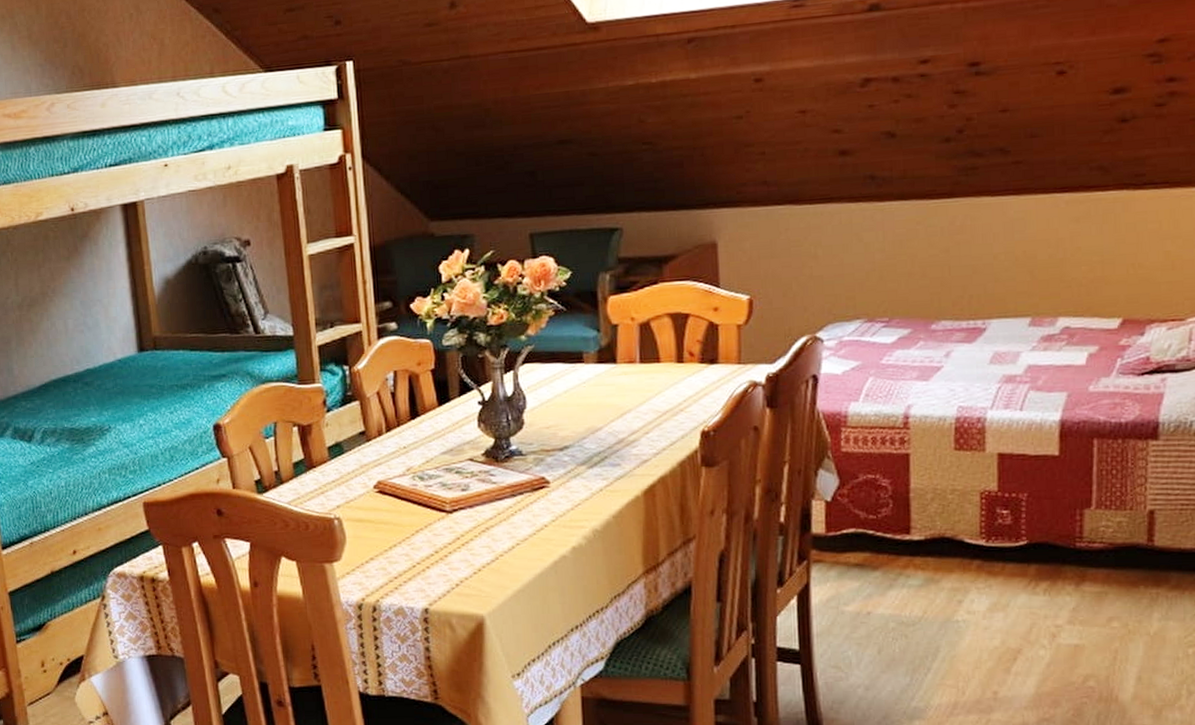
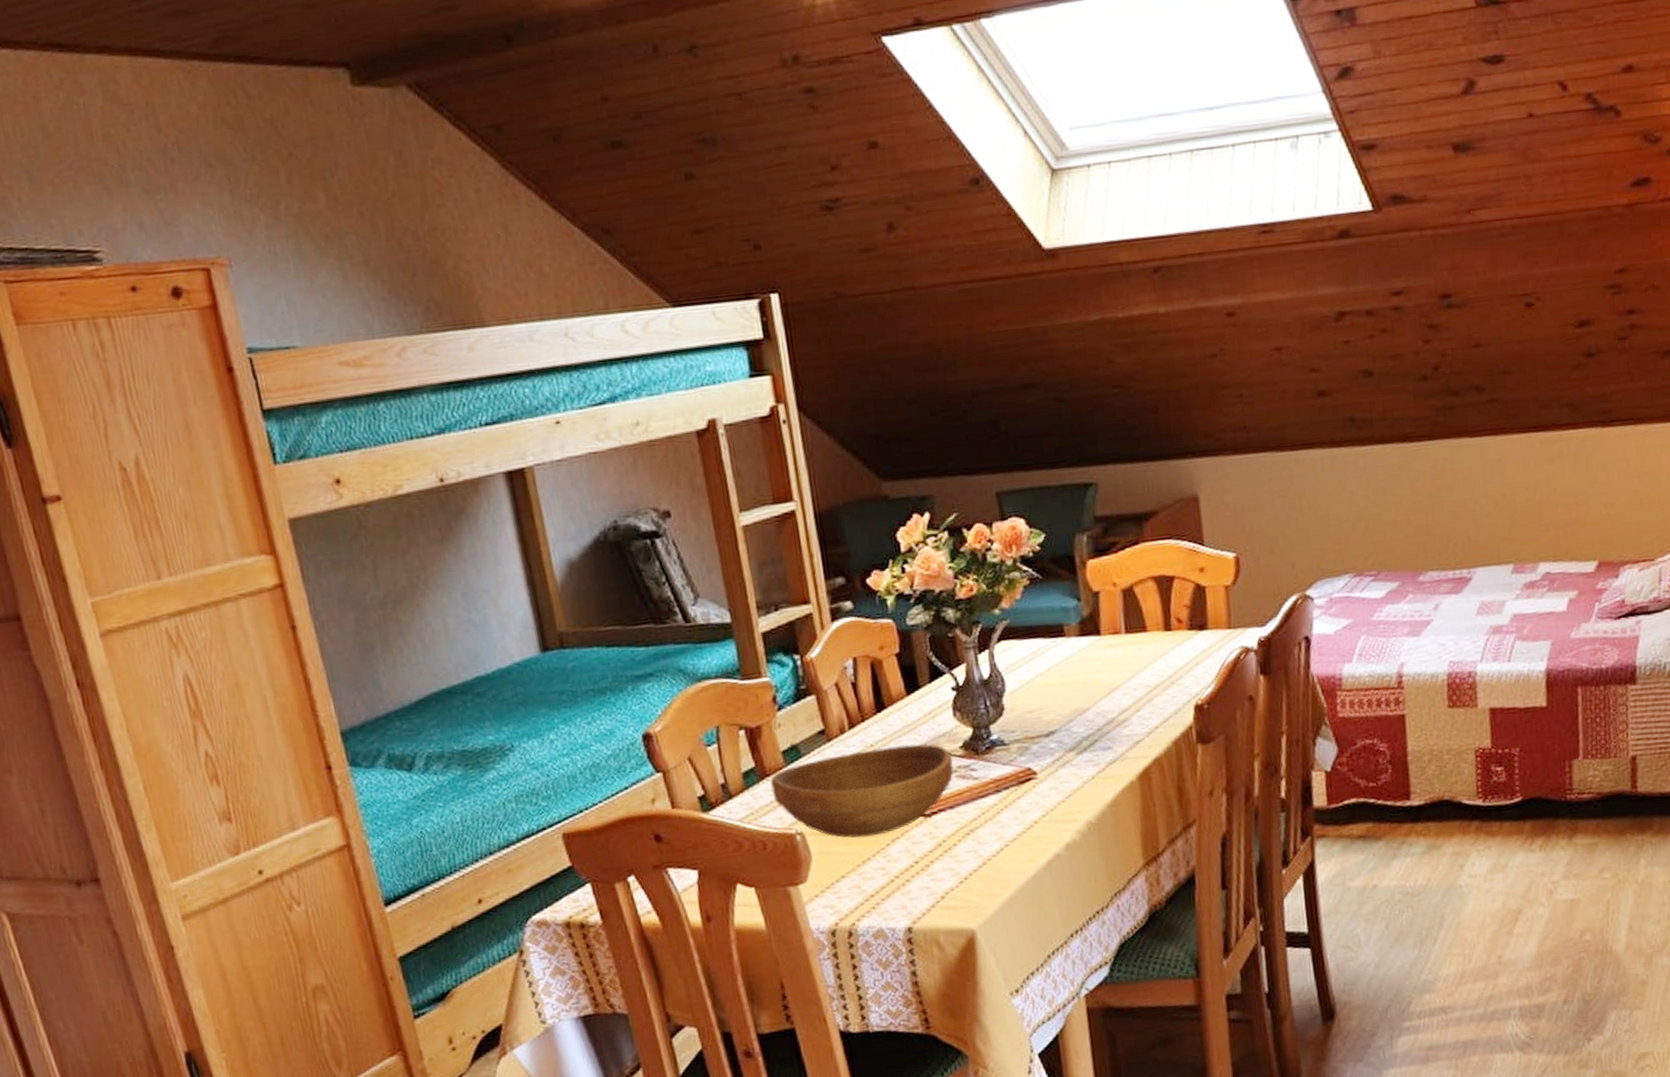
bowl: none [315,448,476,527] -> present [770,743,954,838]

